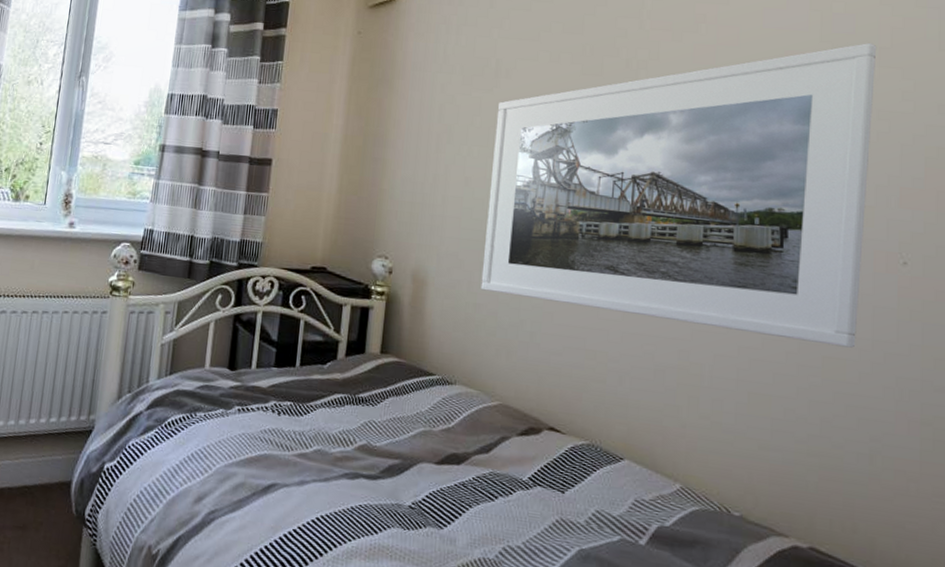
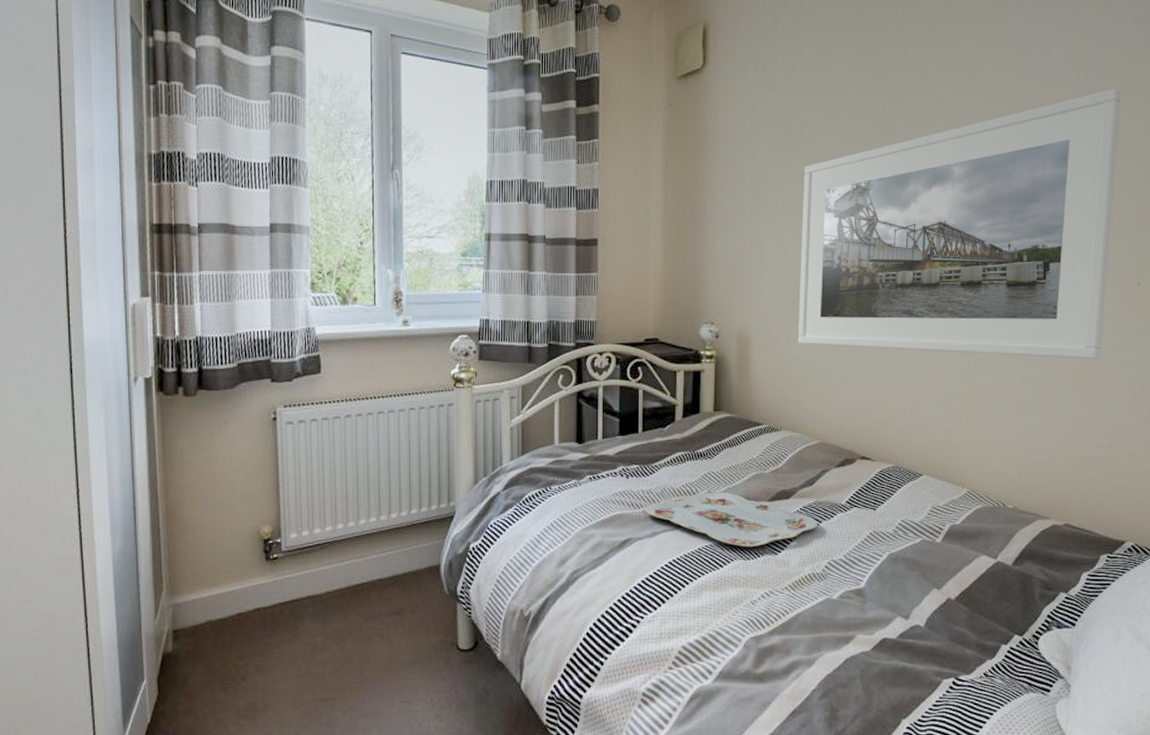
serving tray: none [294,442,494,516] -> present [645,492,818,548]

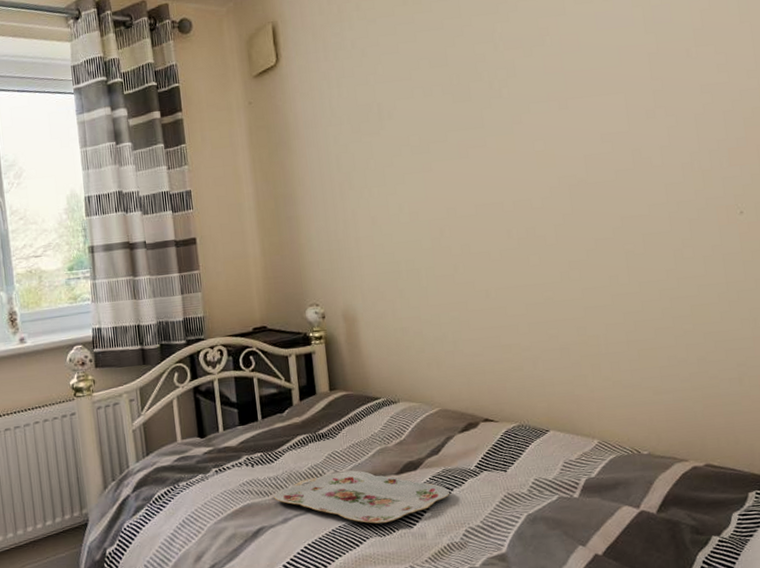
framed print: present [797,89,1121,359] -> none [387,27,715,315]

